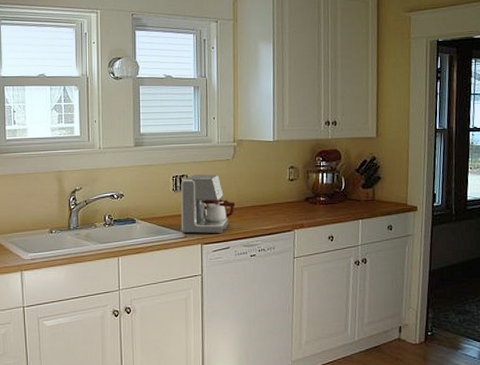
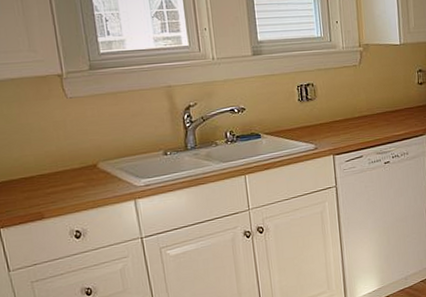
coffee maker: present [181,174,236,234] -> none [307,81,366,145]

